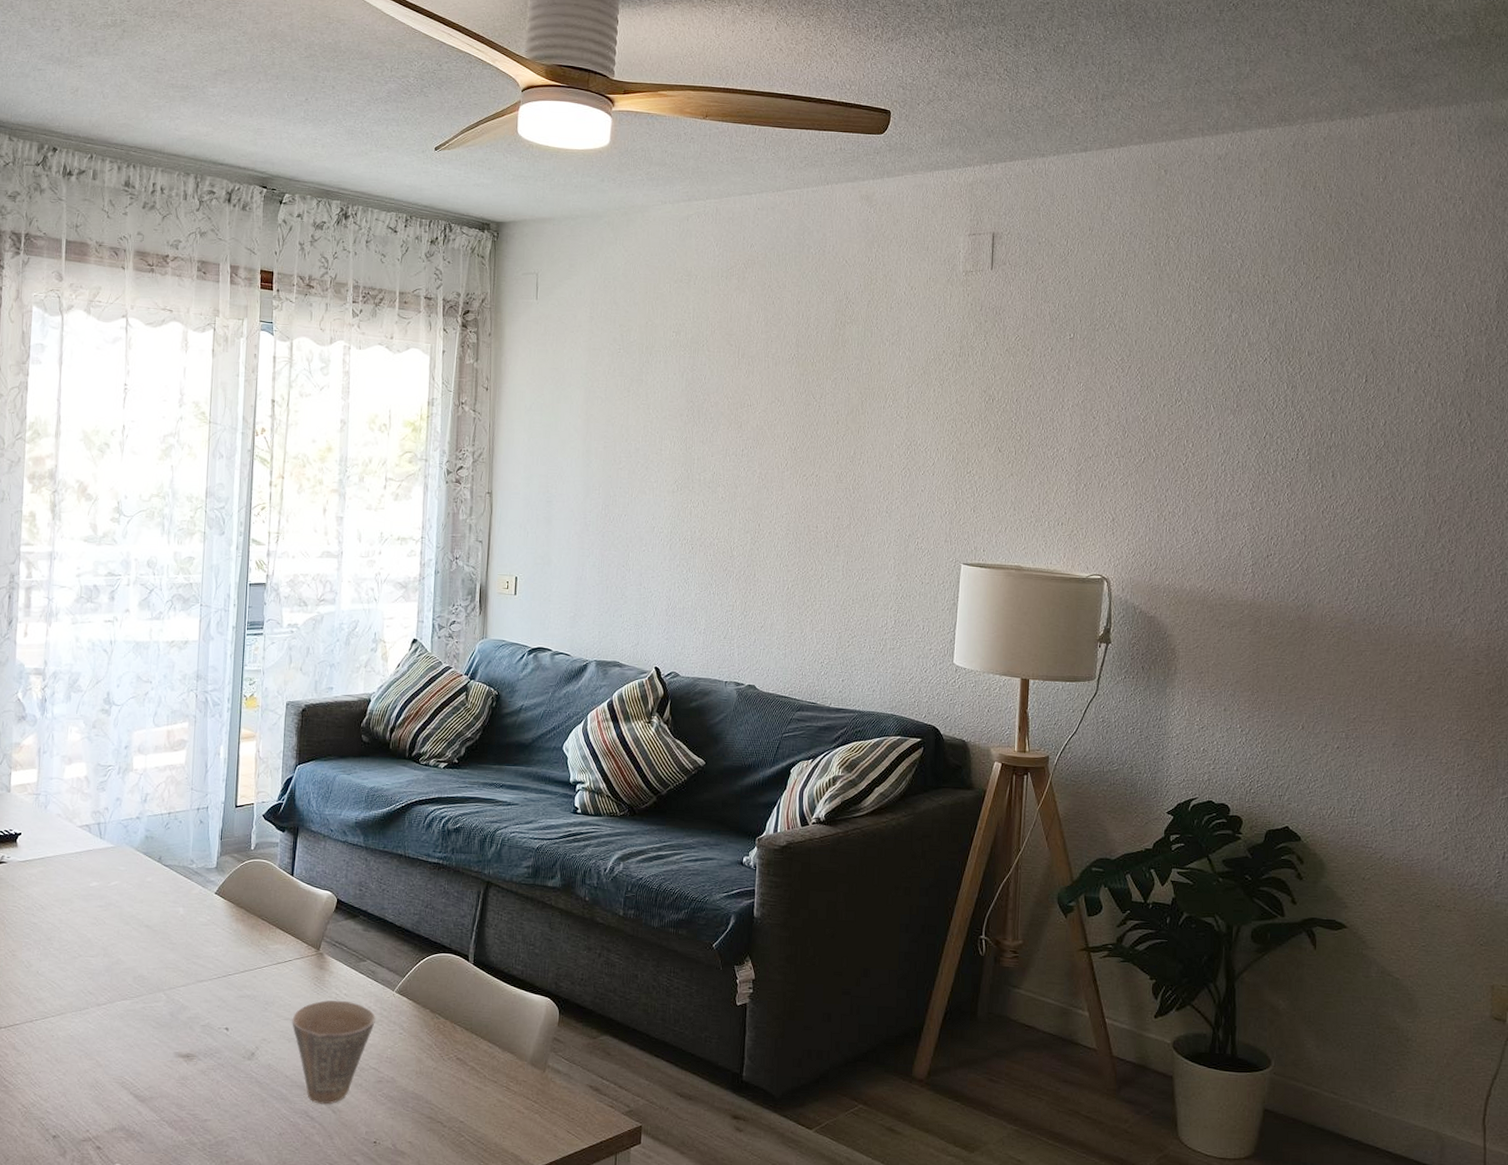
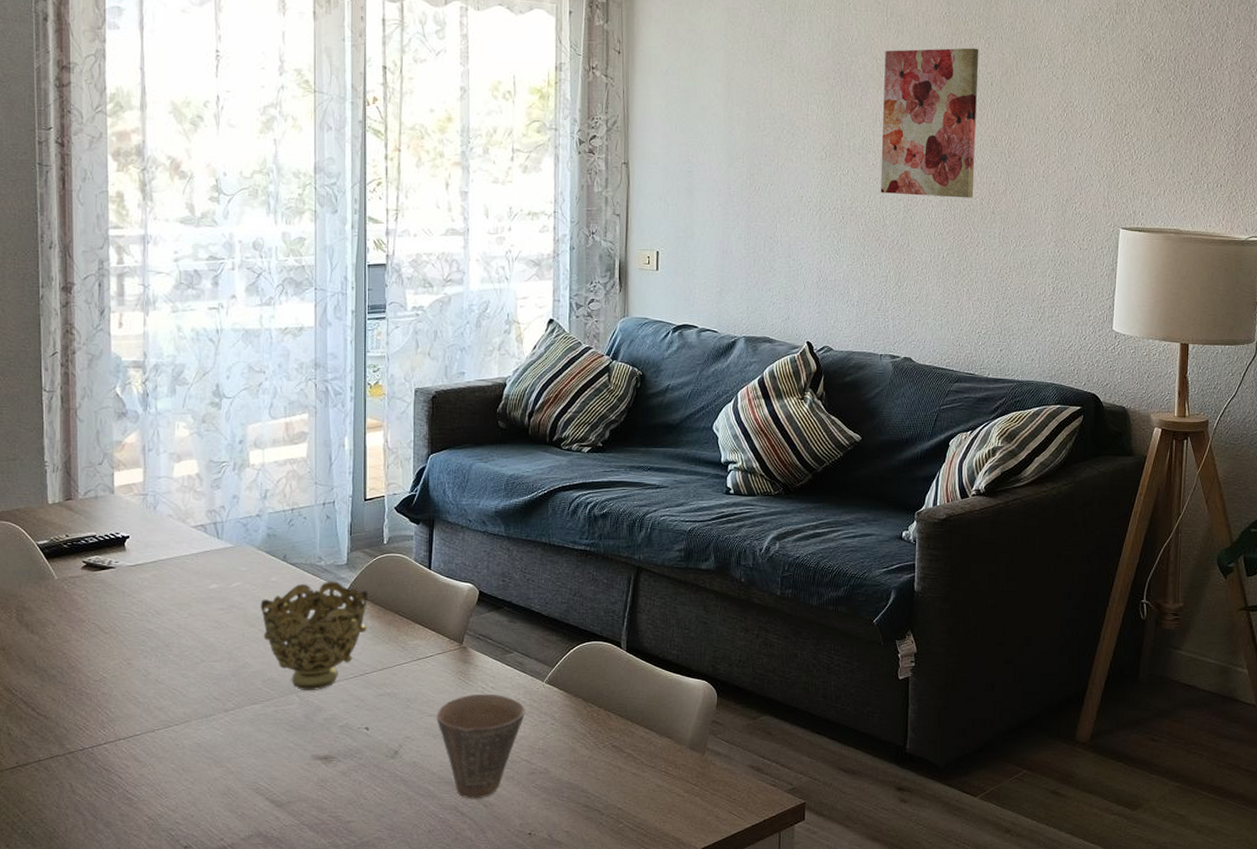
decorative bowl: none [135,883,235,989] -> present [260,581,369,690]
wall art: none [728,387,826,532] -> present [880,48,979,198]

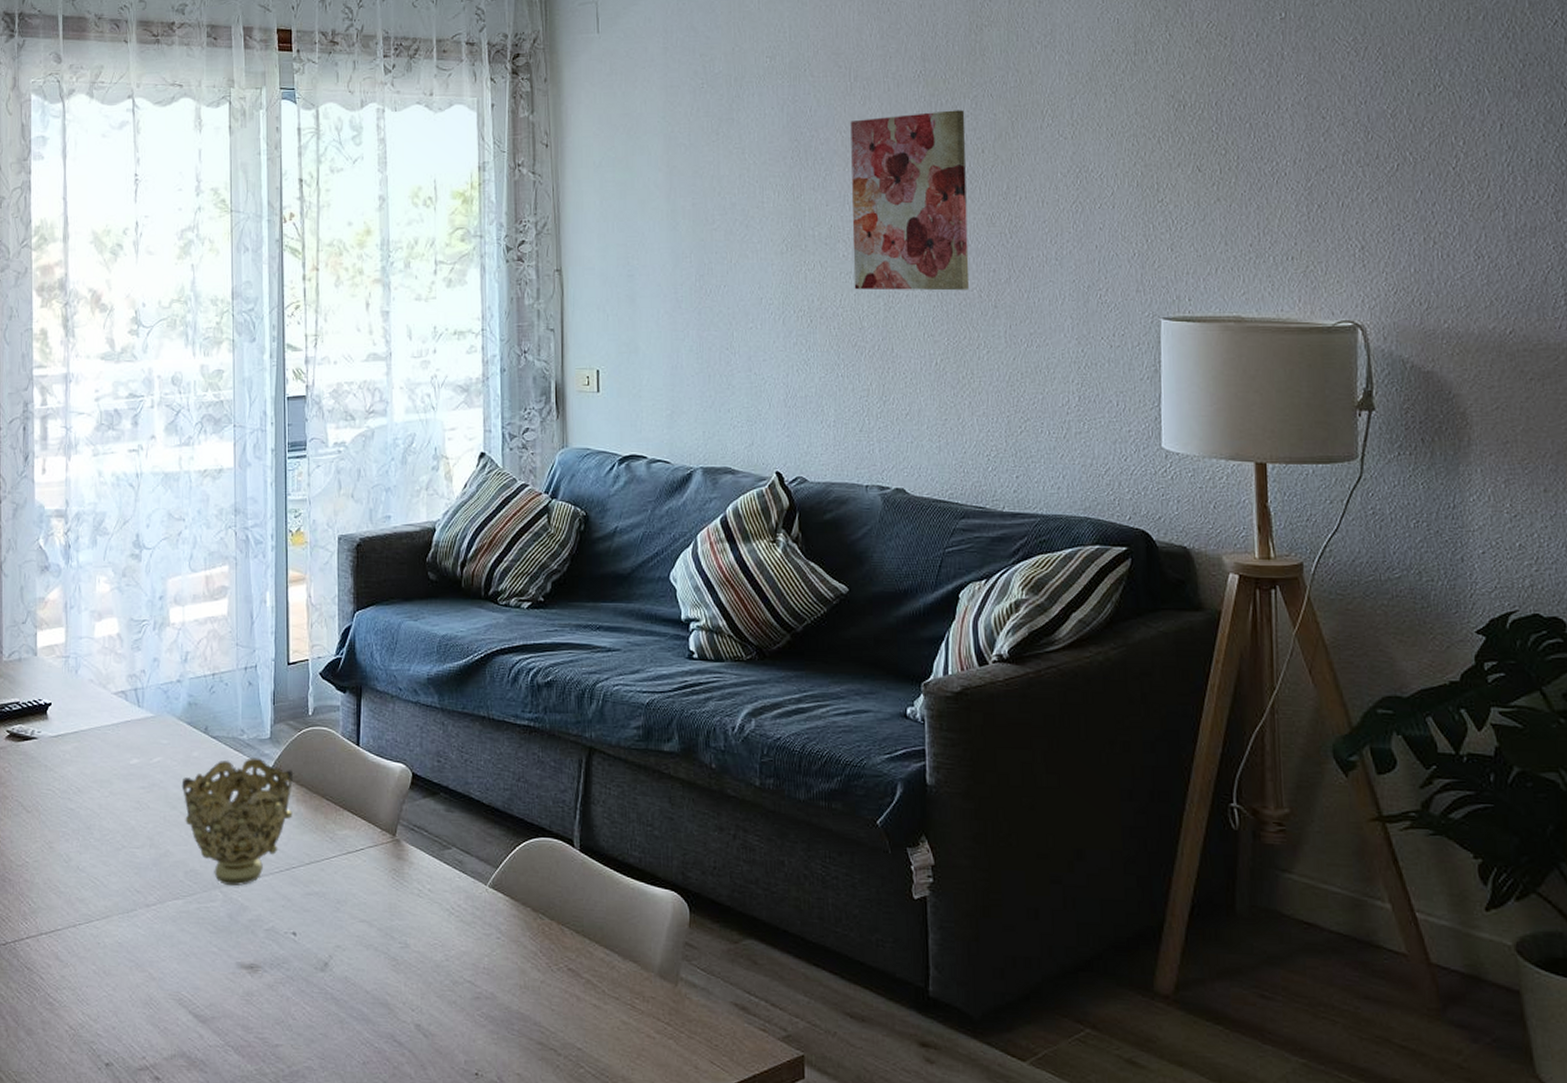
cup: present [436,693,525,799] -> none [369,897,467,1027]

